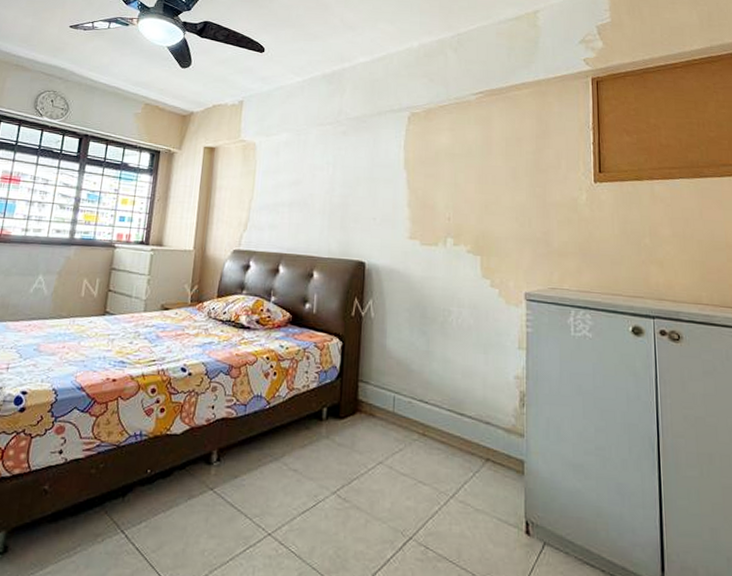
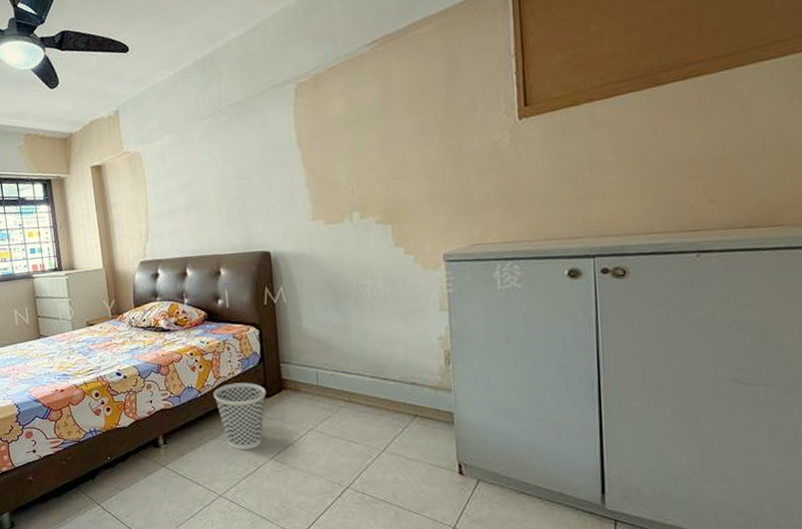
wastebasket: none [283,397,340,480] -> present [214,382,266,450]

